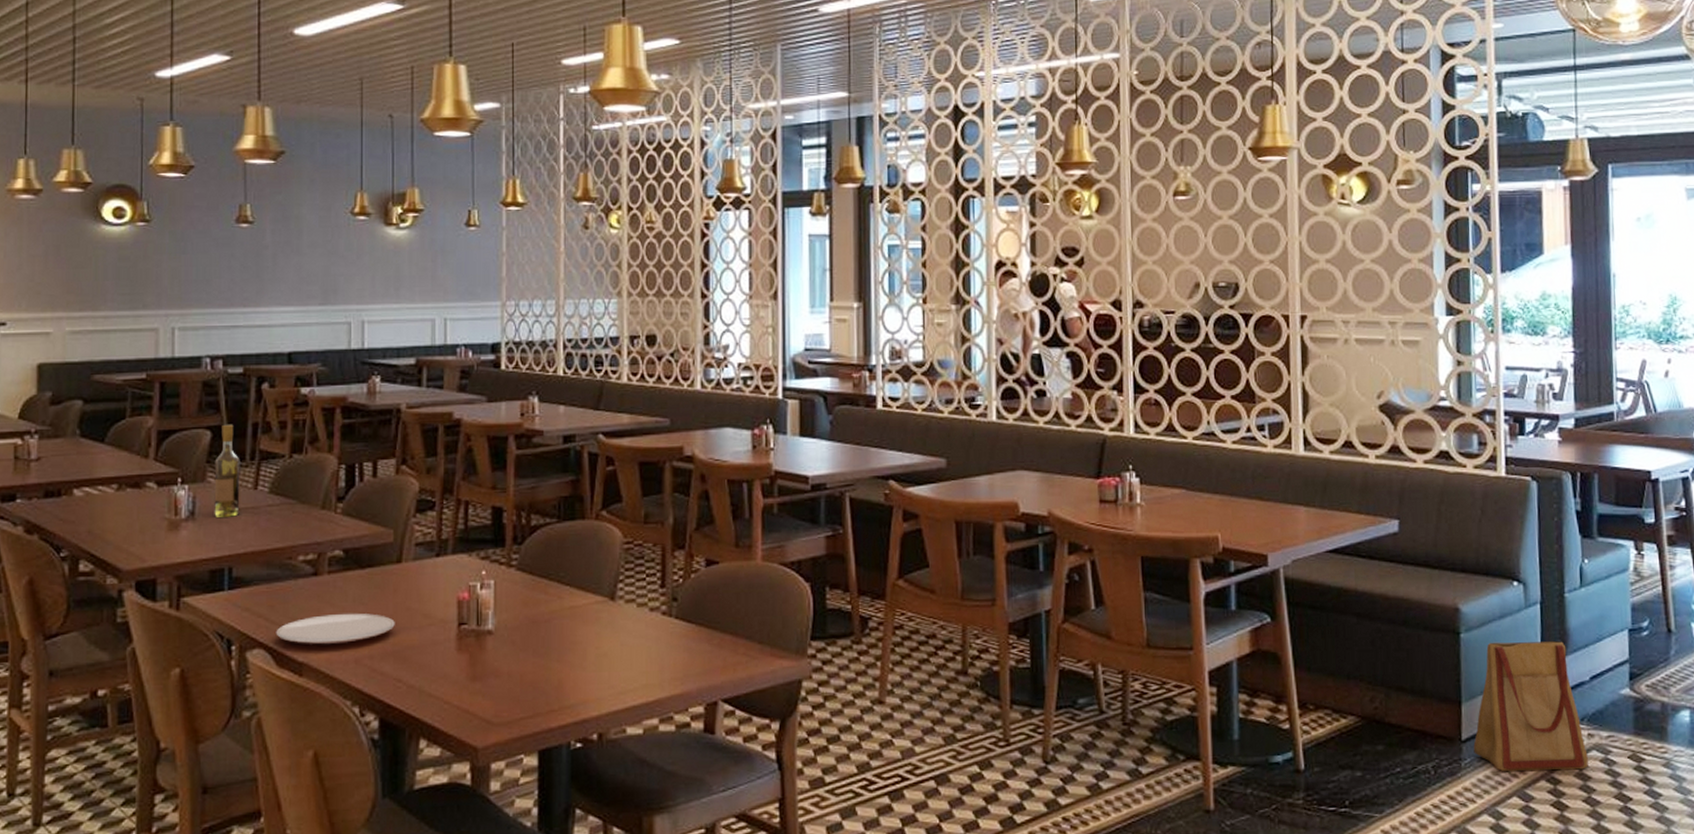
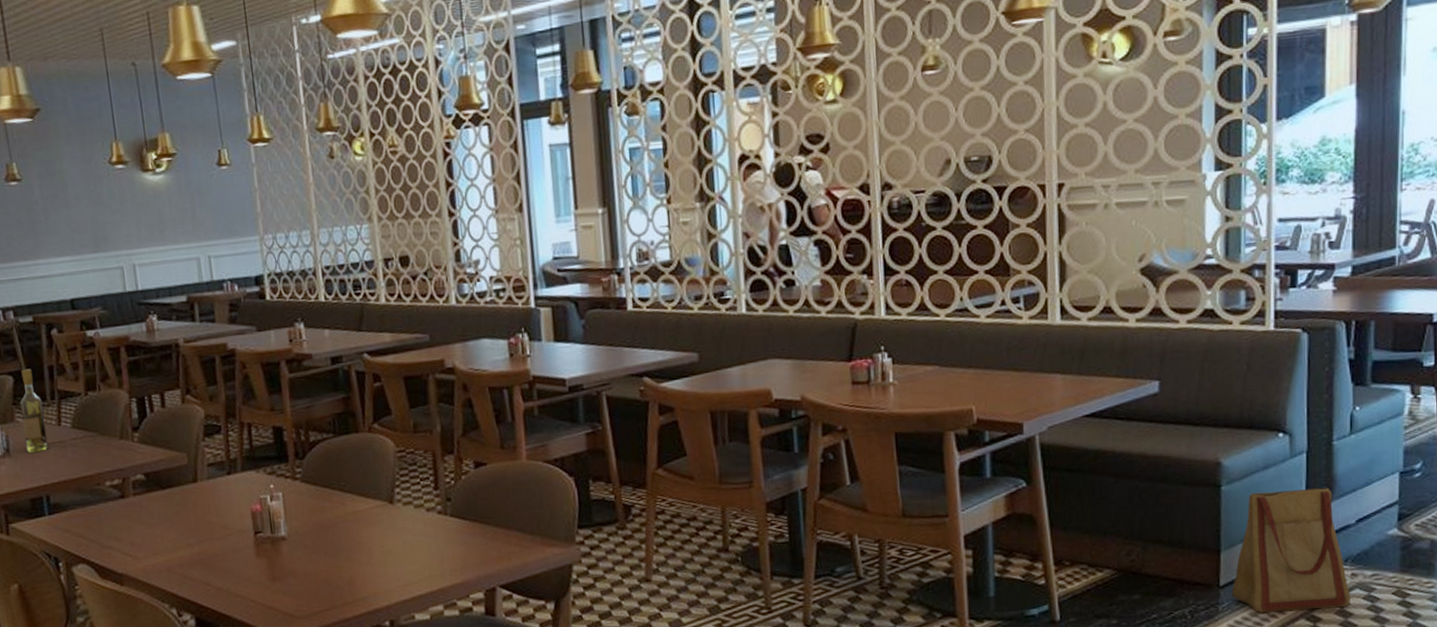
plate: present [276,613,395,645] -> none [95,528,199,558]

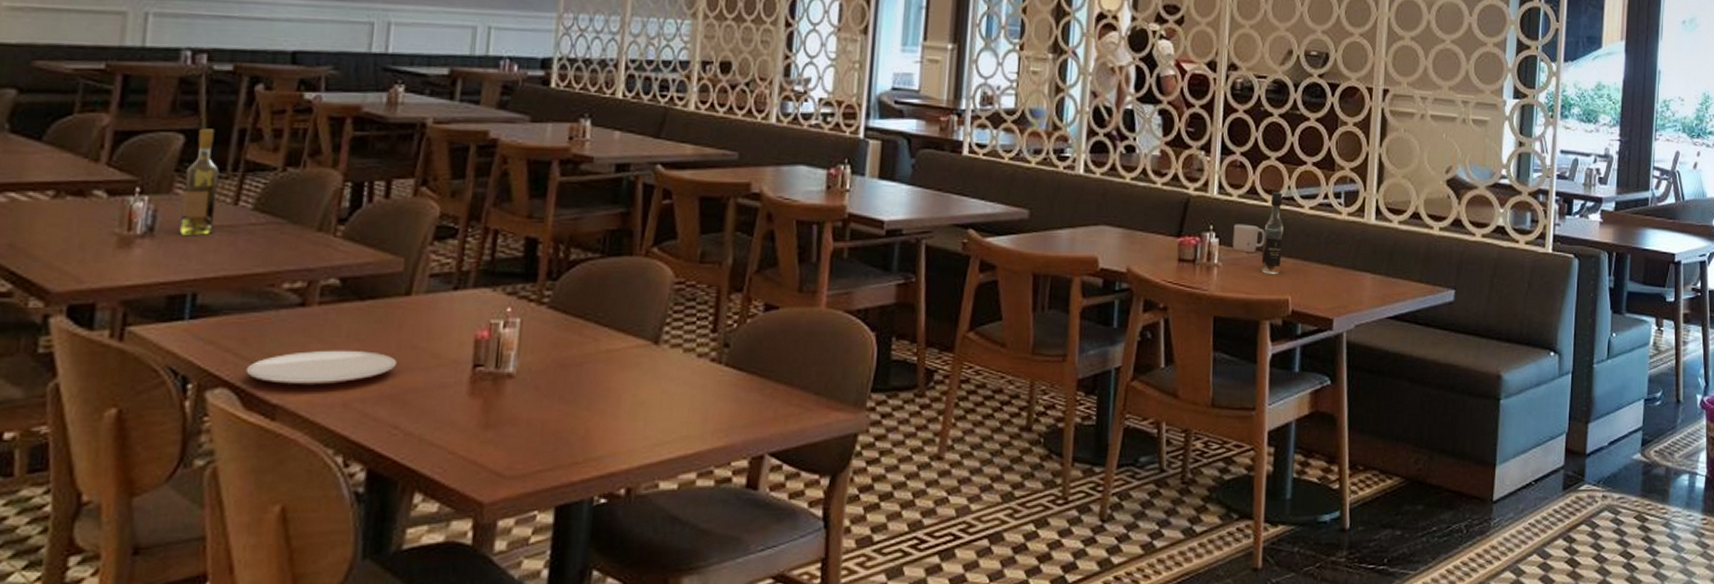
plate: none [95,528,199,558] -> present [246,350,397,385]
mug: none [906,340,941,369] -> present [1232,224,1265,253]
bottle: none [938,304,961,388] -> present [1261,191,1284,275]
shopping bag: present [1231,487,1350,613] -> none [1502,408,1601,530]

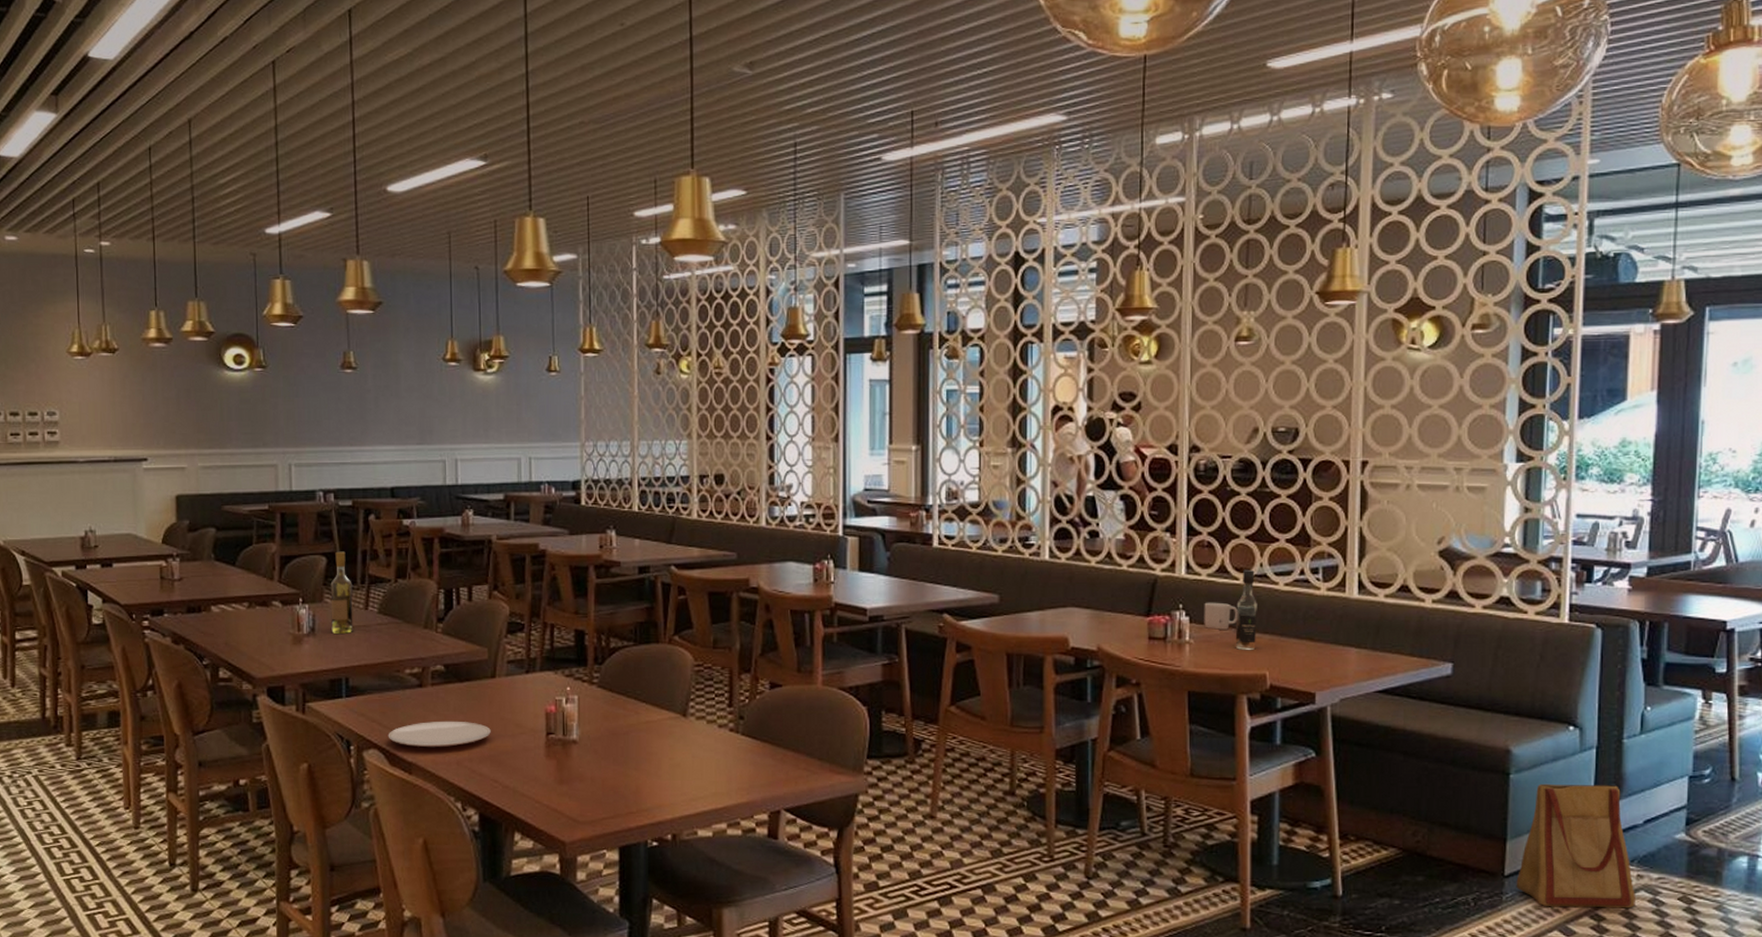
shopping bag: none [1502,408,1601,530] -> present [1516,783,1635,909]

